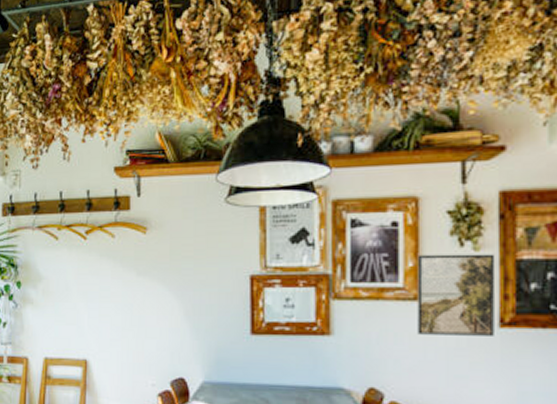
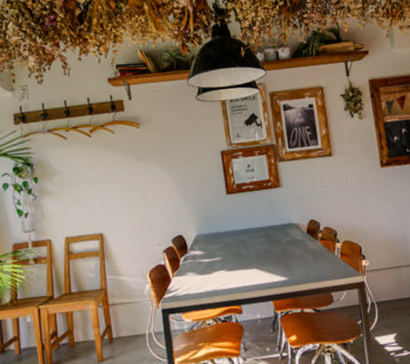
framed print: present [417,254,496,336] -> none [327,120,379,179]

